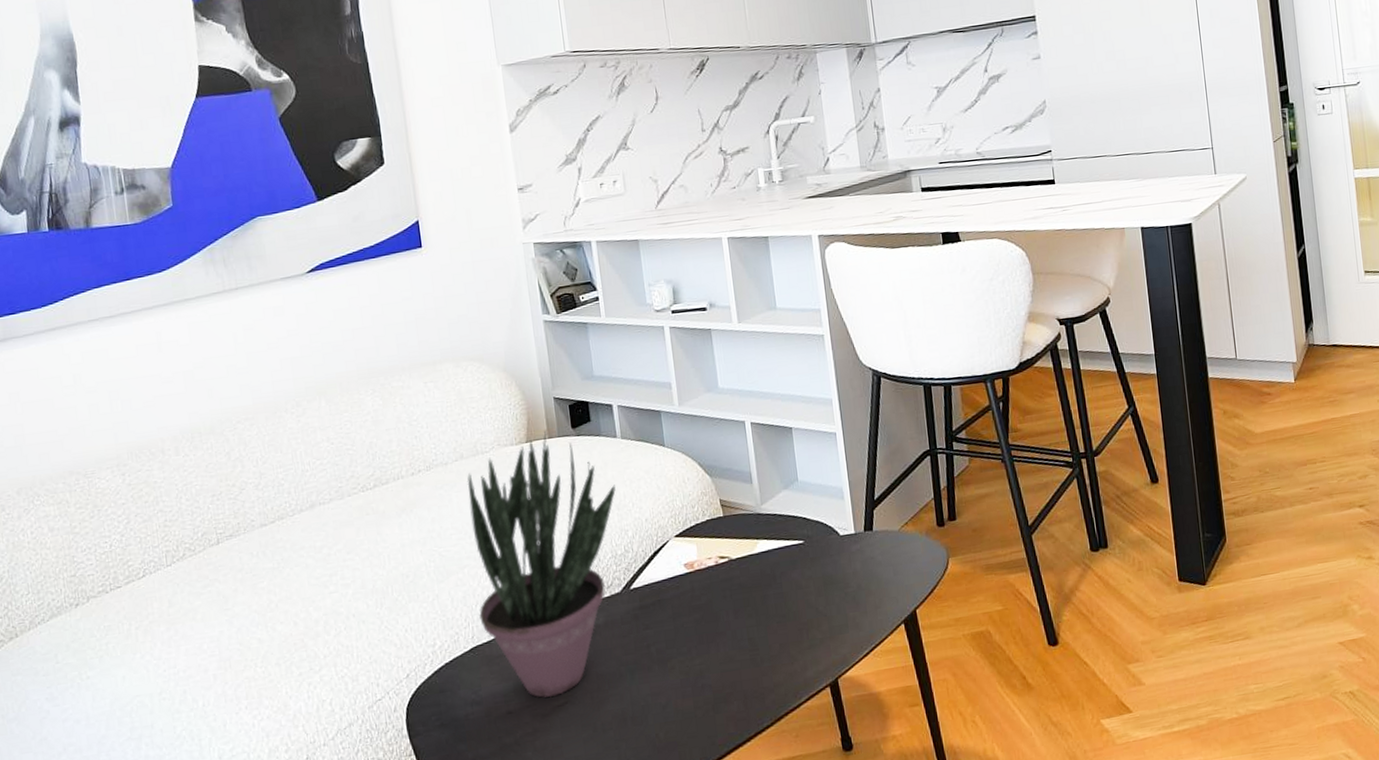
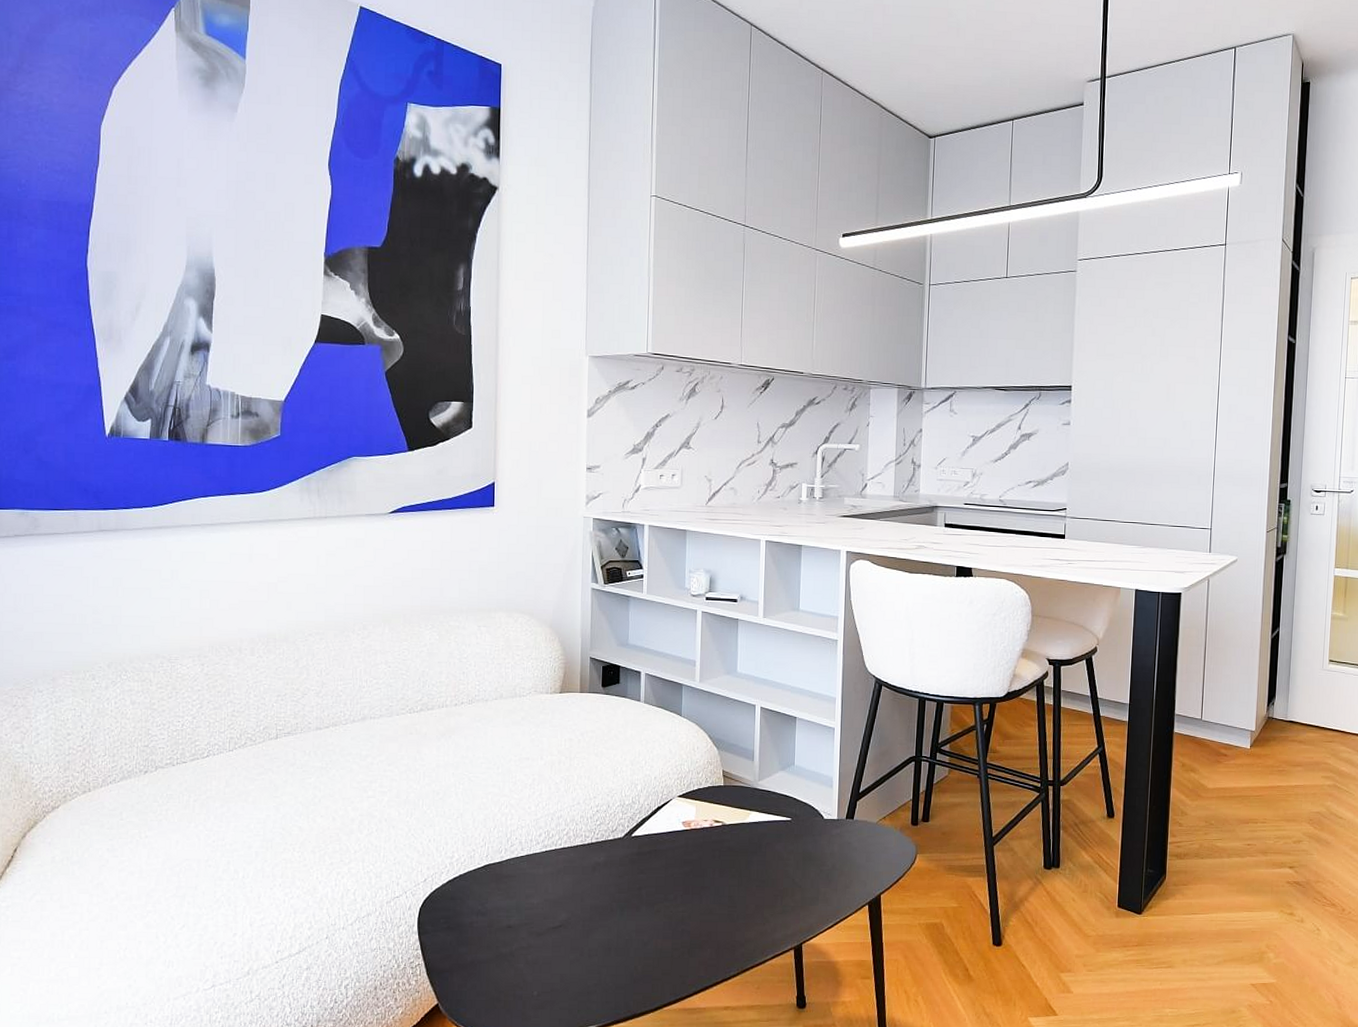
potted plant: present [467,429,616,698] -> none [495,684,632,920]

